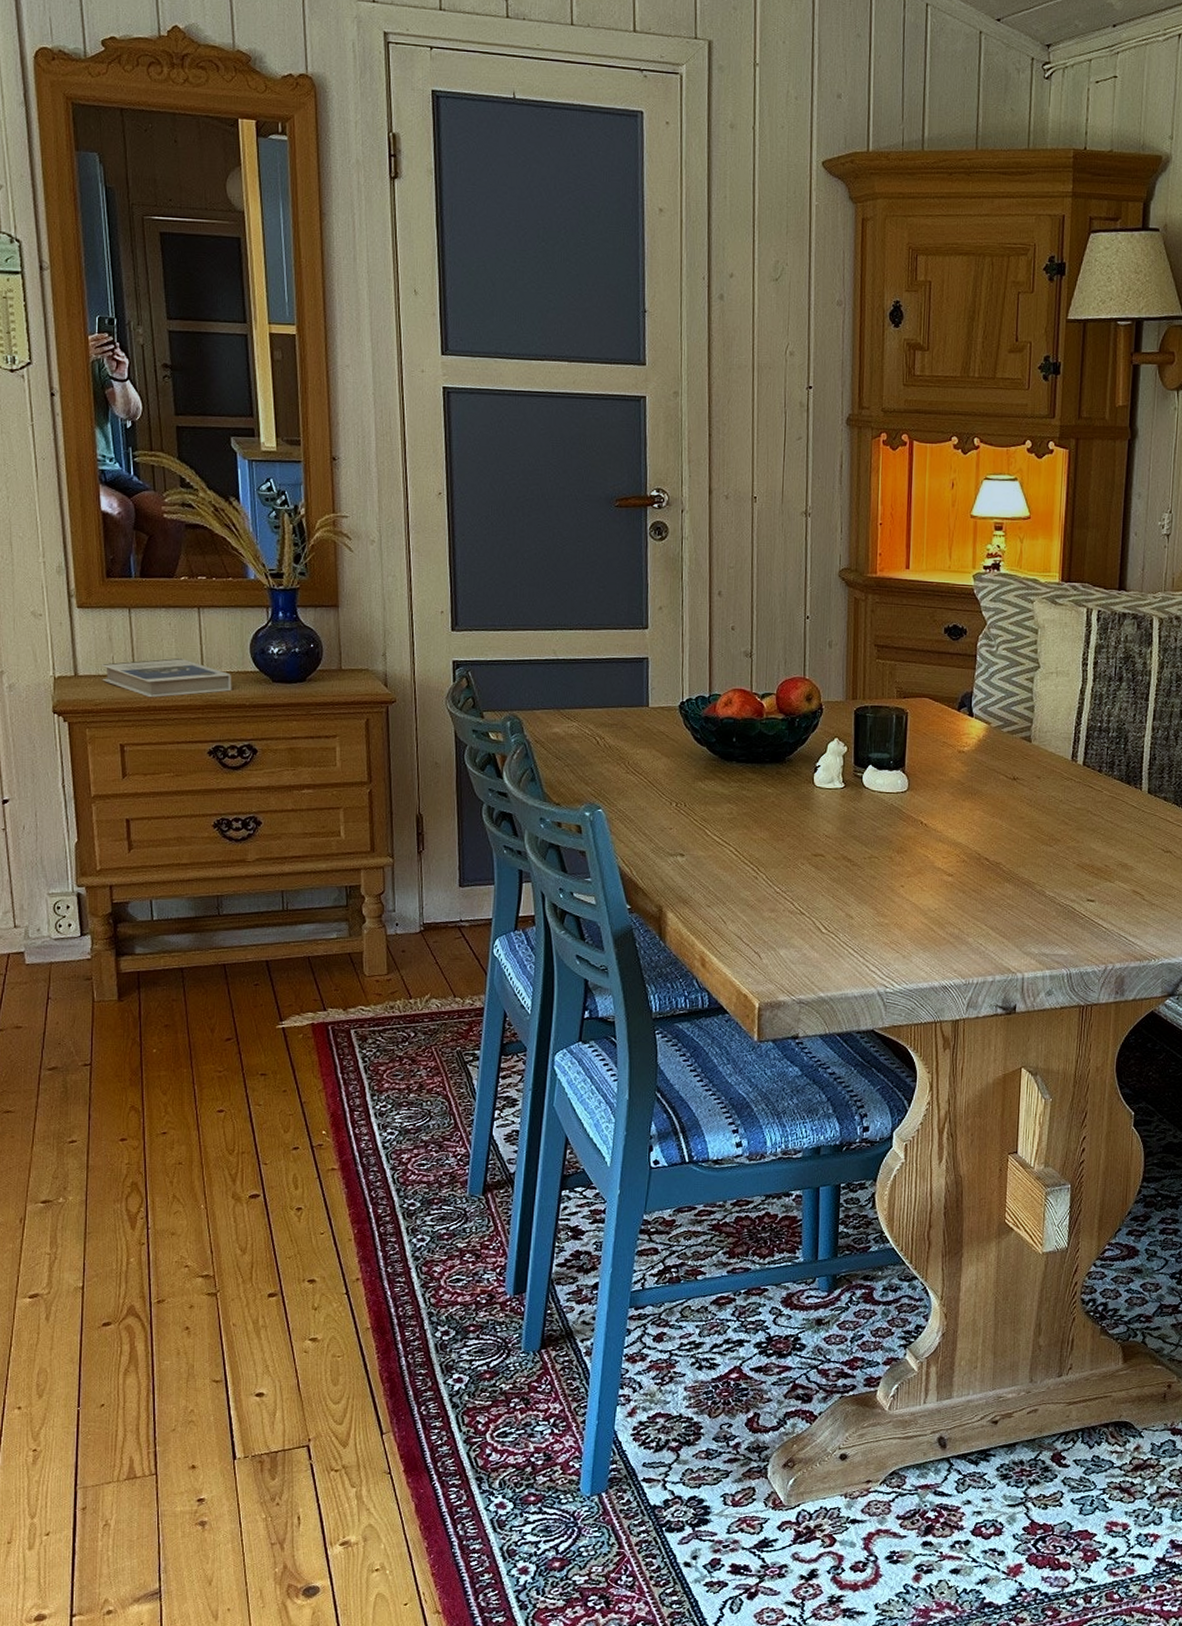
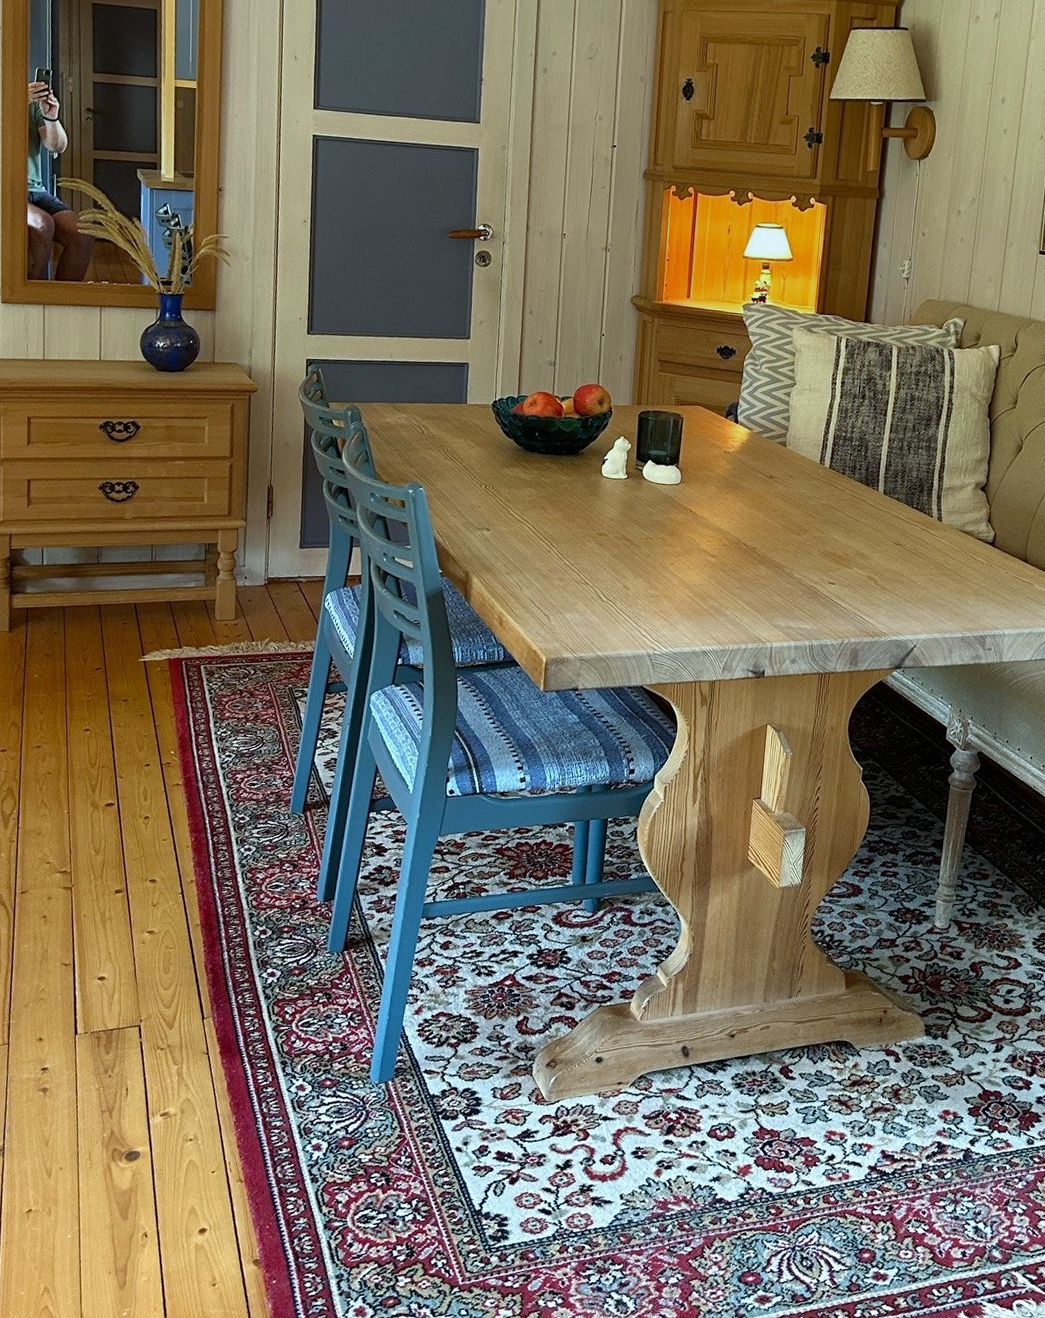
hardback book: present [101,658,232,698] -> none [17,347,124,380]

